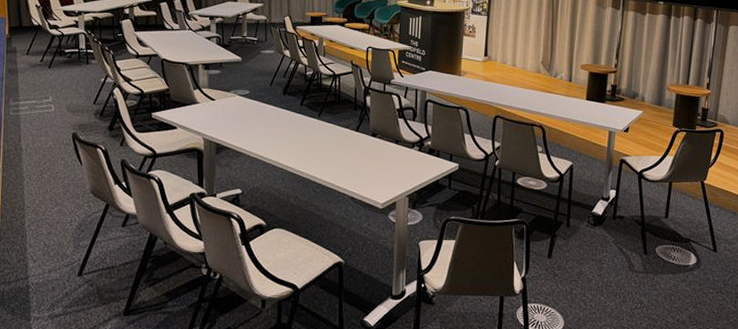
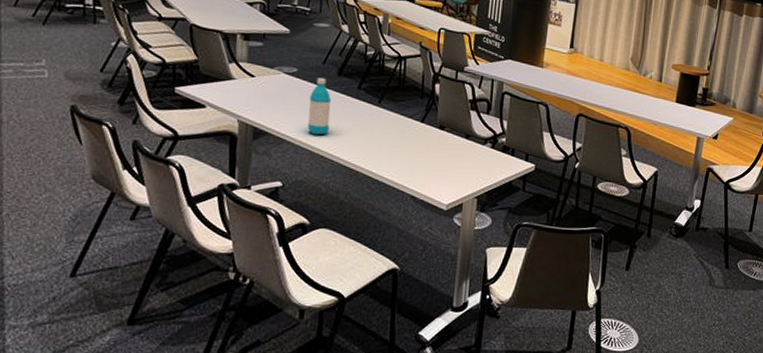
water bottle: none [260,98,279,147] -> present [308,78,332,135]

